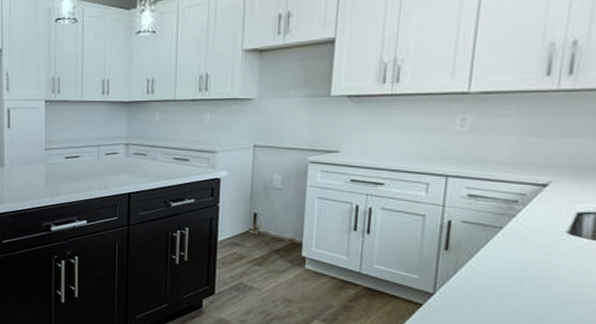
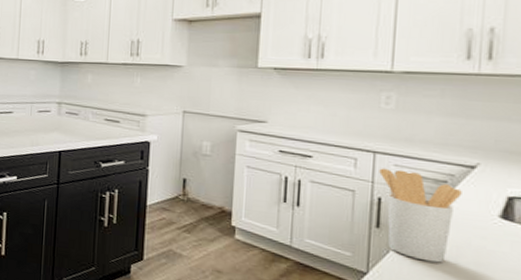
utensil holder: none [450,191,532,280] -> present [379,168,462,263]

